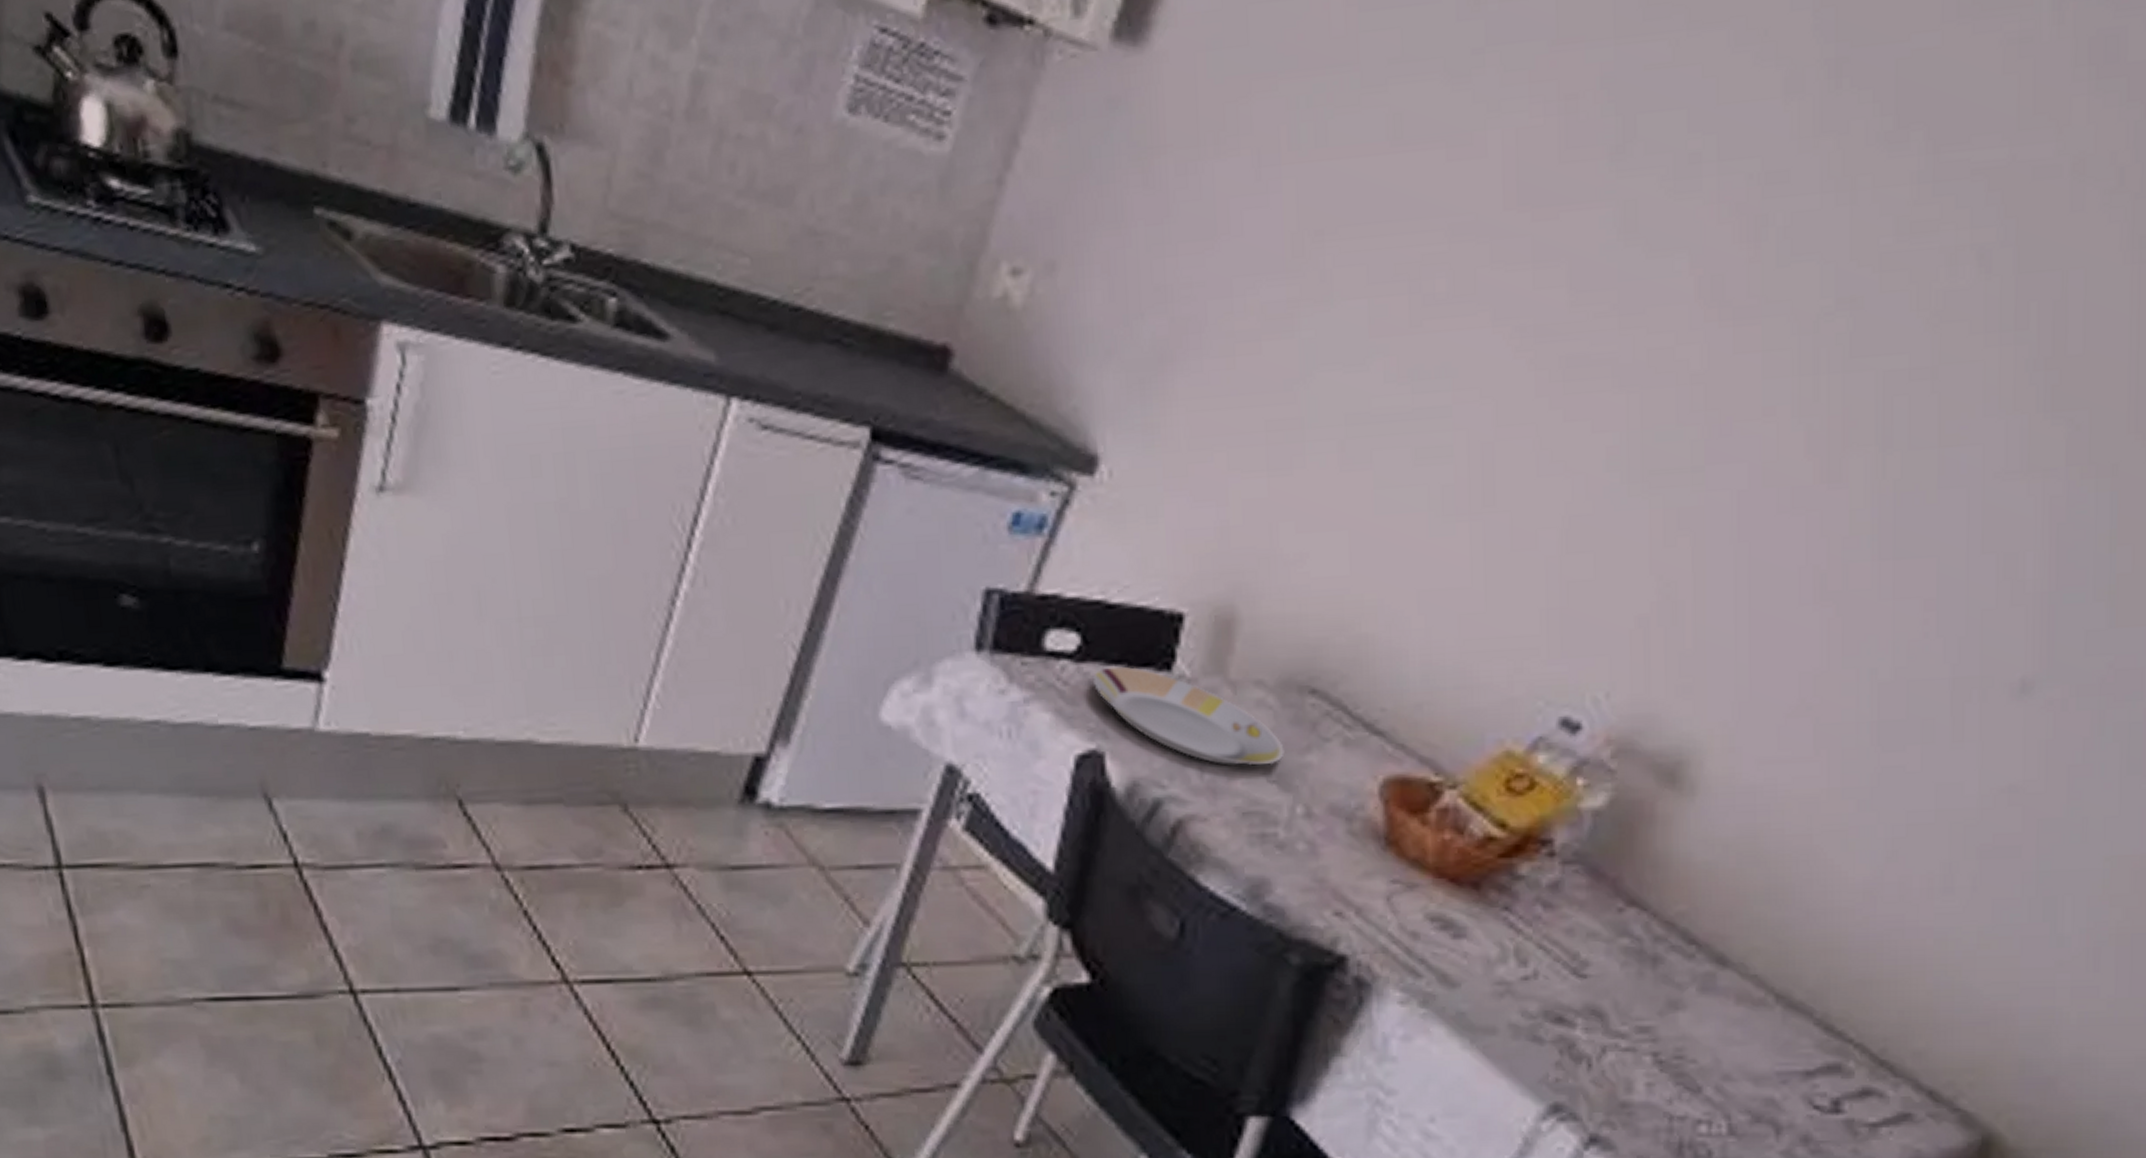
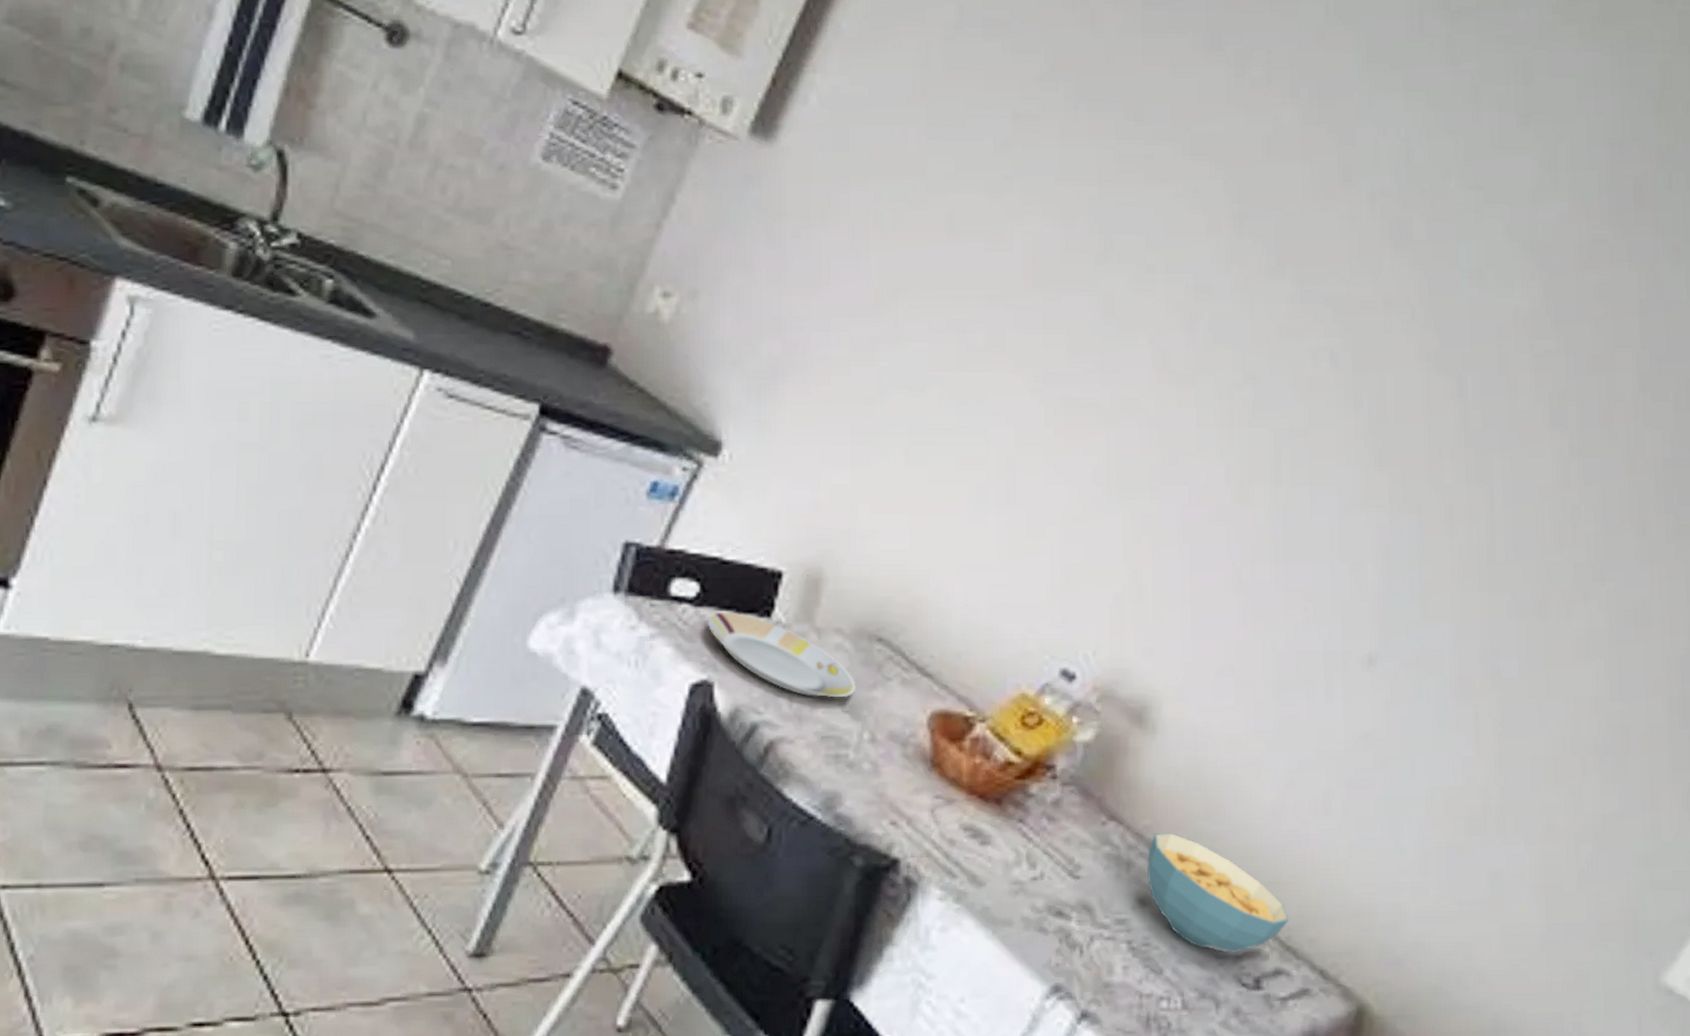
cereal bowl: none [1680,919,1885,1069] -> present [1146,832,1289,953]

